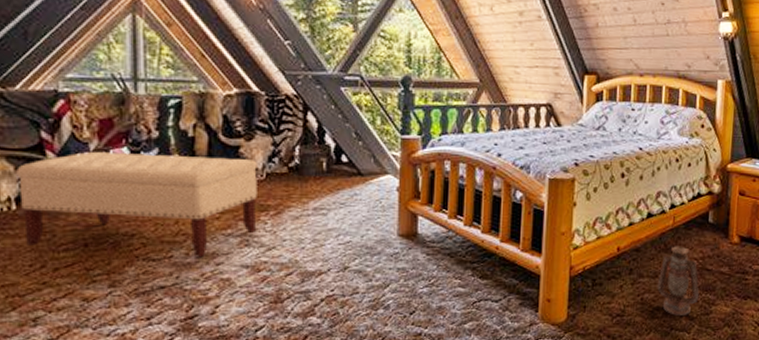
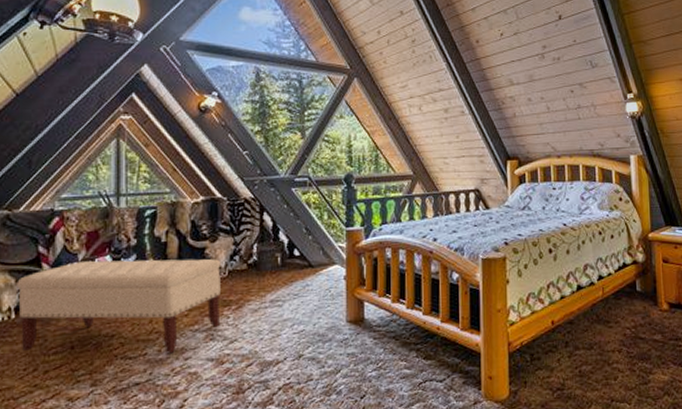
lantern: present [657,246,700,316] -> none [593,316,636,387]

